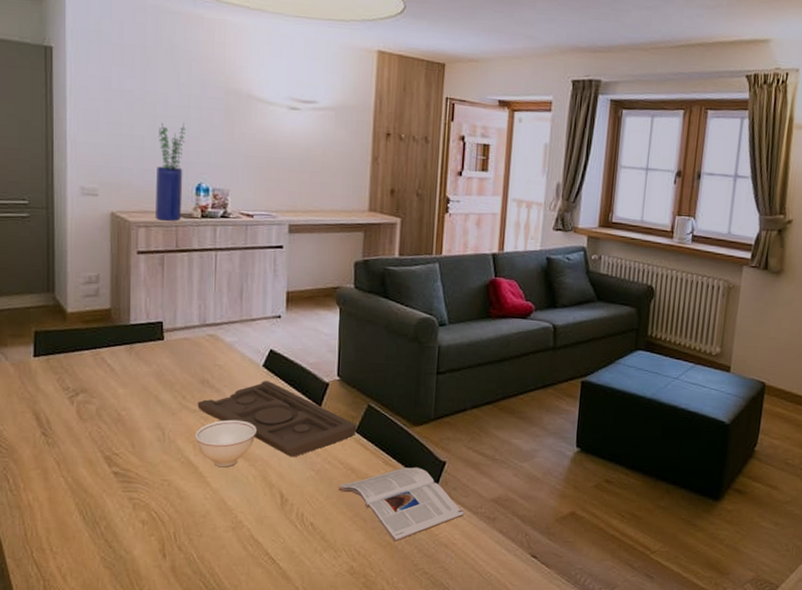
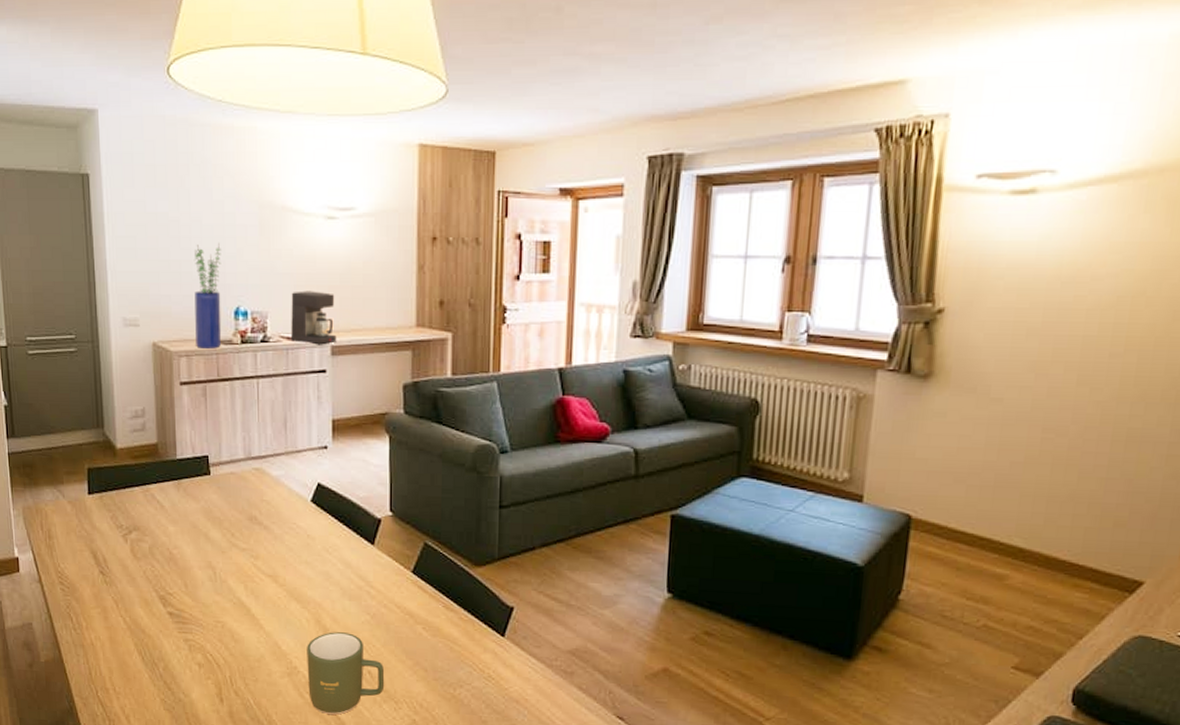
bowl: present [195,419,258,468] -> none [246,558,309,610]
decorative tray: present [197,381,357,457] -> none [246,517,413,600]
coffee maker: none [249,172,295,223] -> present [290,290,337,345]
mug: none [251,487,326,565] -> present [307,632,385,715]
magazine: present [338,467,465,542] -> none [396,612,537,695]

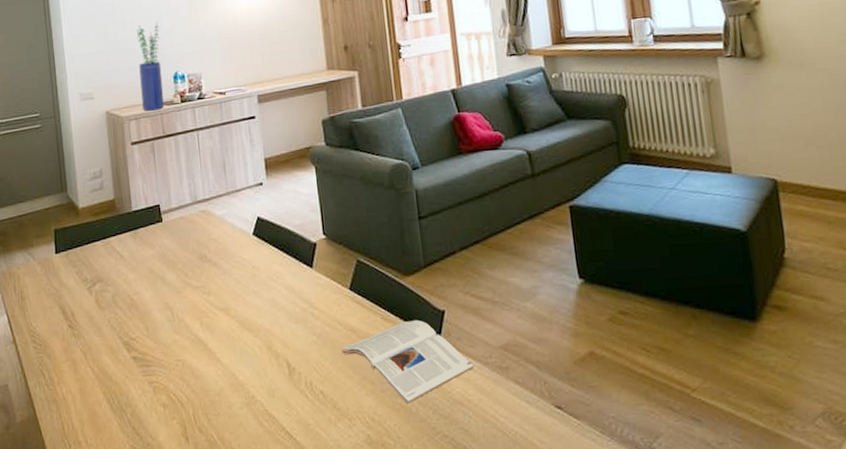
coffee maker: present [290,290,337,345] -> none [220,51,262,96]
mug: present [307,632,385,715] -> none [261,355,337,440]
magazine: none [396,612,537,695] -> present [341,319,475,404]

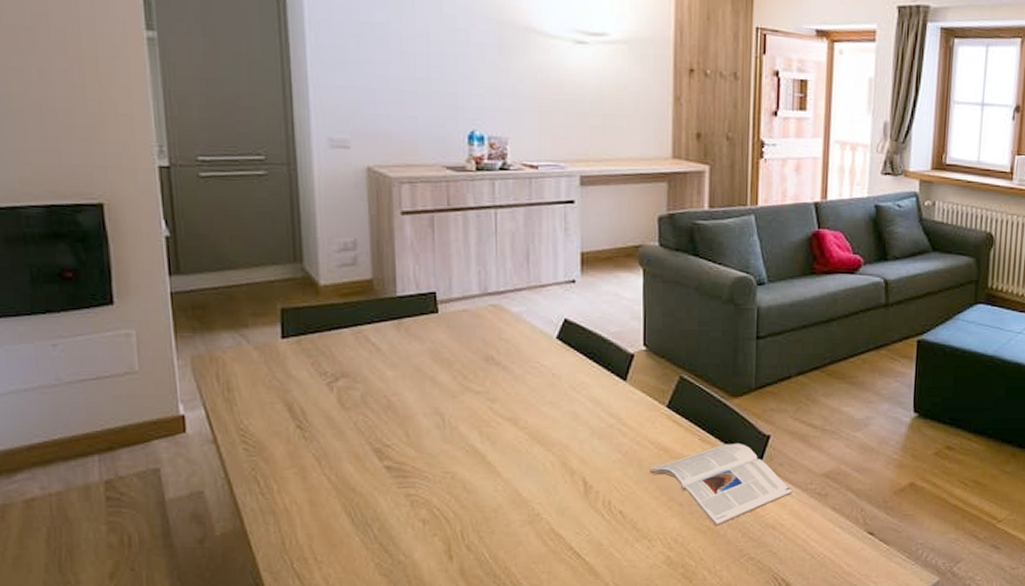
vase: present [137,21,164,112] -> none [420,60,453,177]

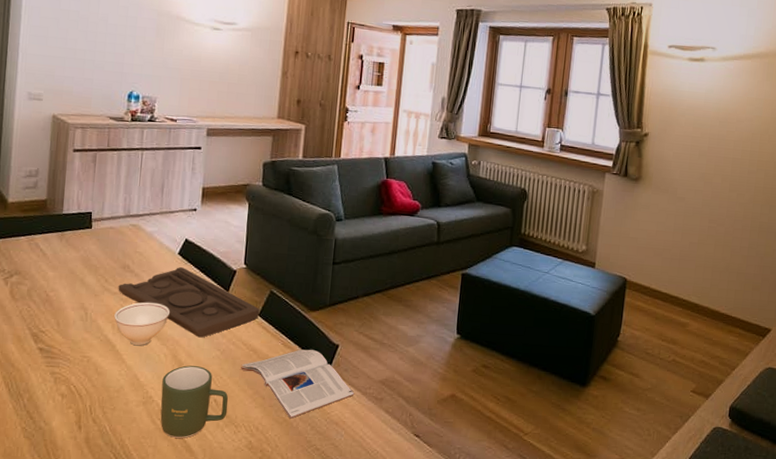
bowl: none [481,400,554,455] -> present [114,302,171,346]
decorative tray: none [482,355,668,439] -> present [118,267,260,338]
mug: none [551,473,637,560] -> present [160,365,229,438]

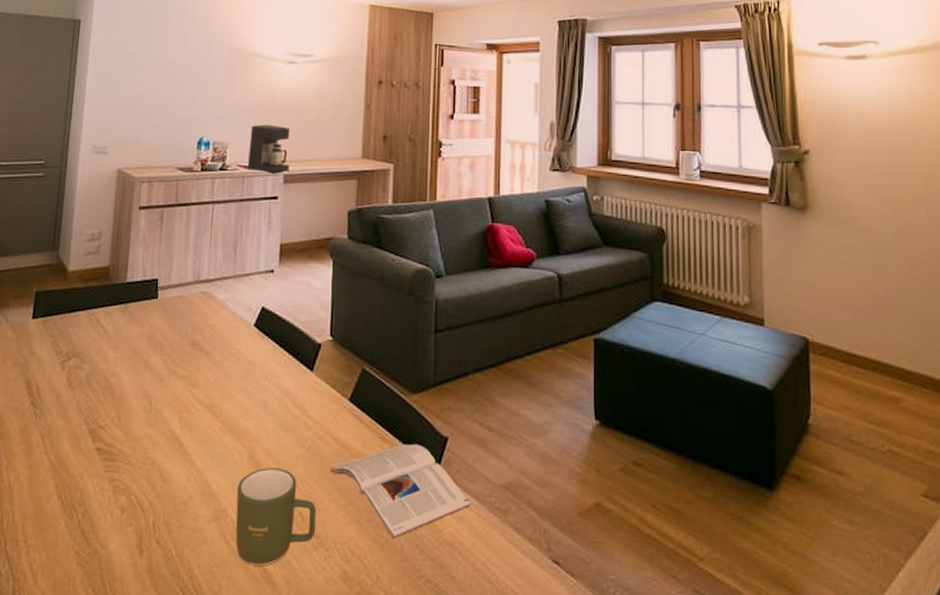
bowl: present [114,302,171,346] -> none [182,386,246,444]
decorative tray: present [118,267,260,338] -> none [186,342,351,431]
coffee maker: none [173,83,214,127] -> present [247,124,291,174]

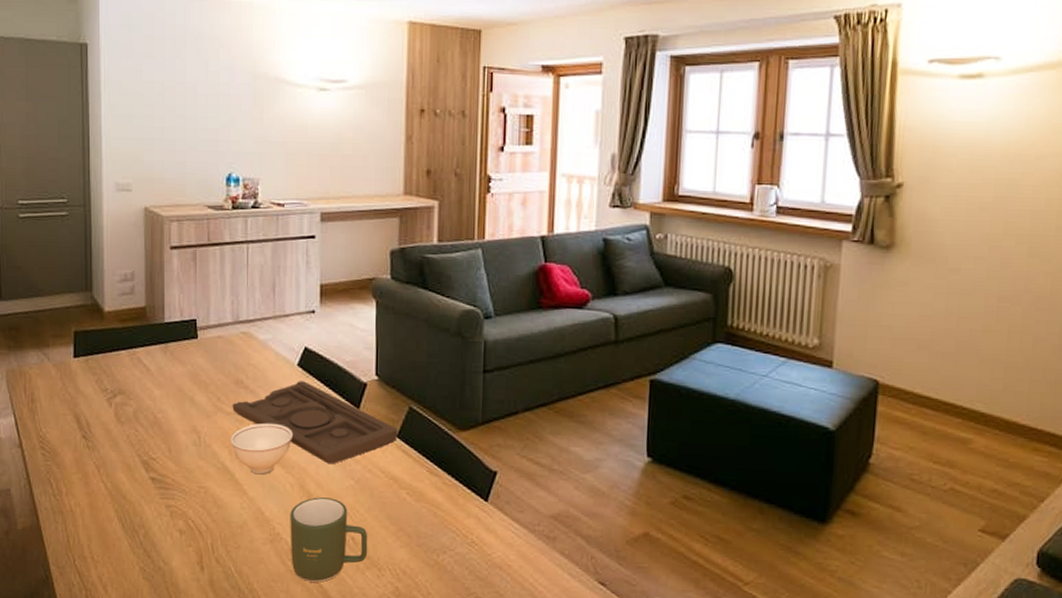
bowl: none [182,386,246,444] -> present [231,423,294,475]
decorative tray: none [186,342,351,431] -> present [232,381,398,464]
coffee maker: present [247,124,291,174] -> none [280,158,326,212]
magazine: present [330,443,472,539] -> none [380,477,520,561]

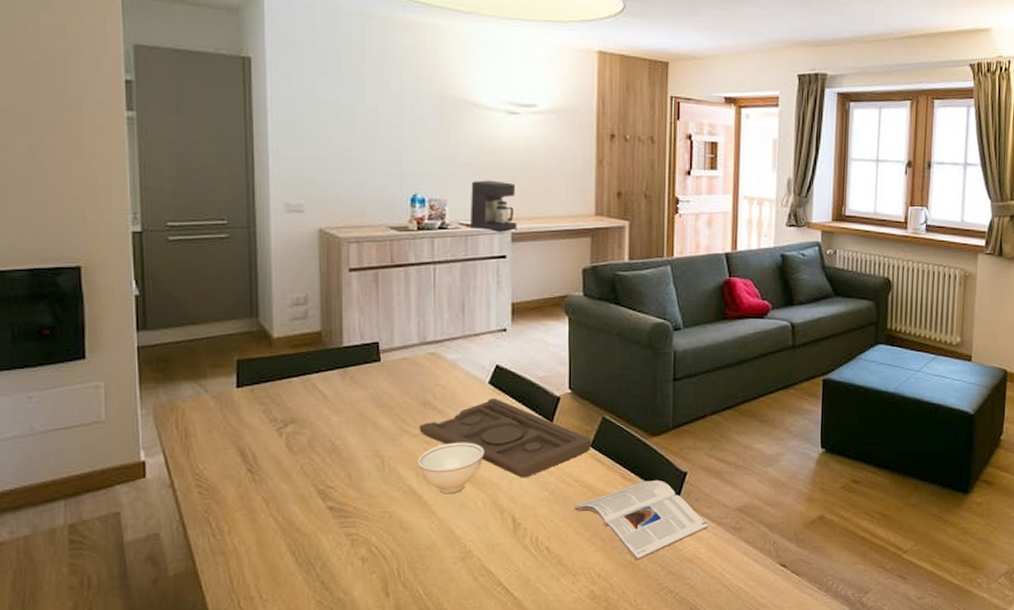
coffee maker: none [280,158,326,212] -> present [469,180,517,232]
mug: present [290,497,368,582] -> none [482,511,563,595]
magazine: none [380,477,520,561] -> present [574,479,709,560]

